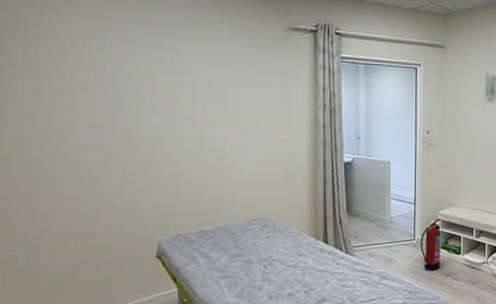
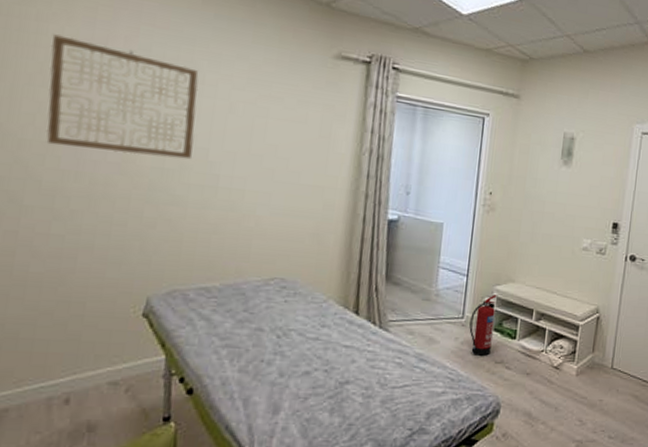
wall art: none [62,35,181,127] -> present [46,34,199,160]

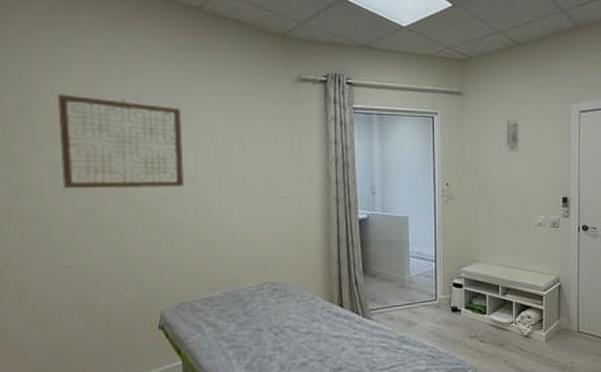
fire extinguisher: present [469,295,497,357] -> none [443,276,465,334]

